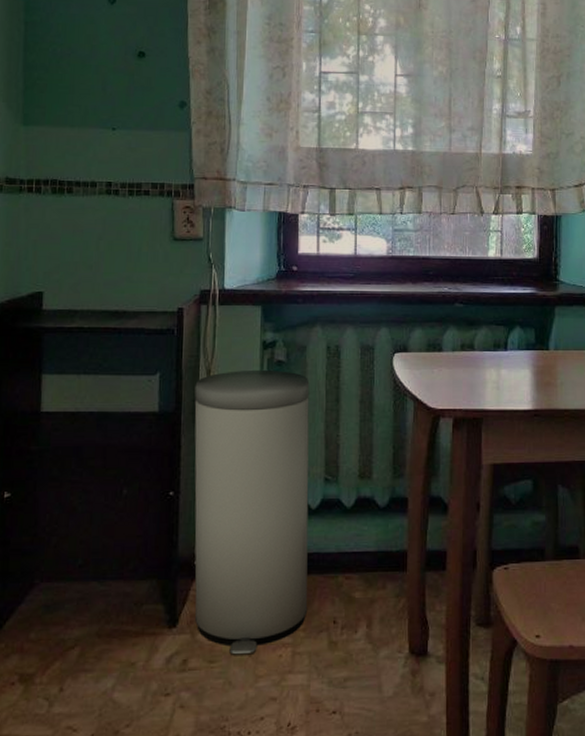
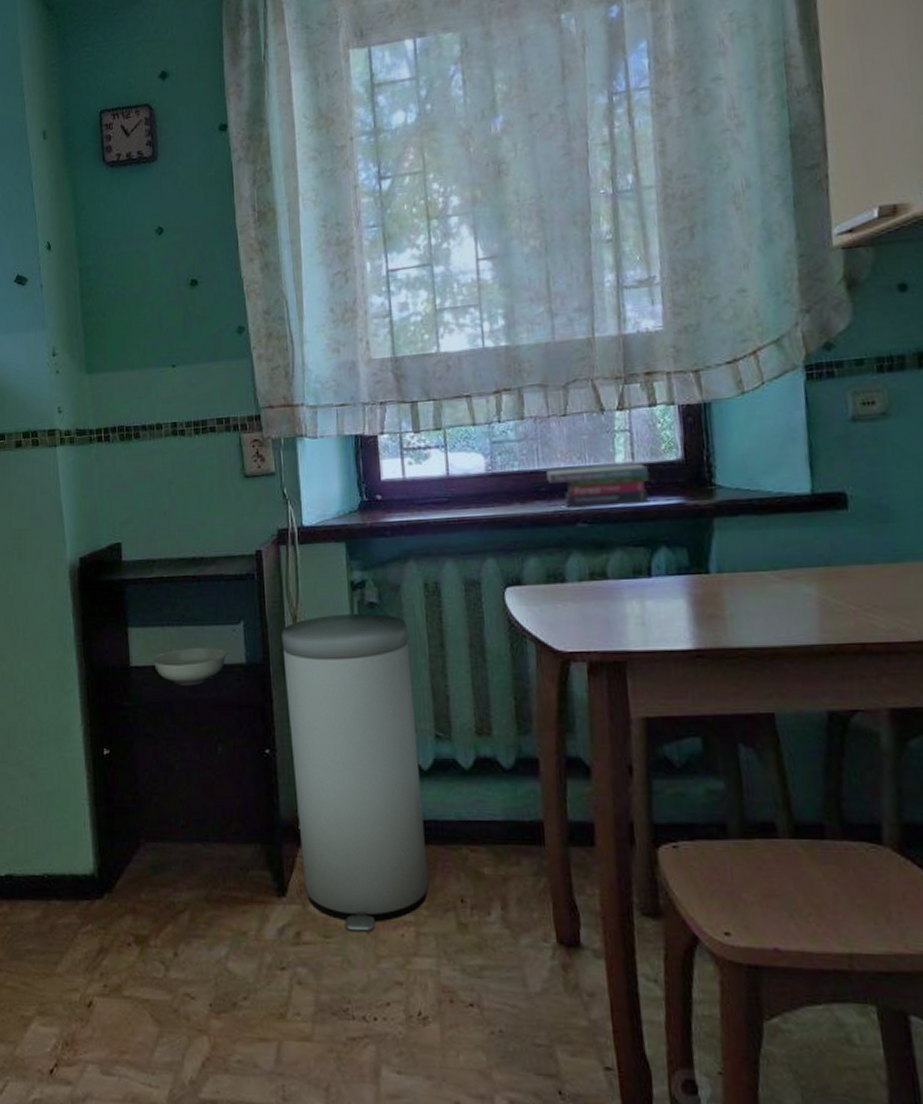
bowl: none [65,395,141,431] -> present [153,647,227,685]
books: none [435,257,513,290] -> present [546,463,651,507]

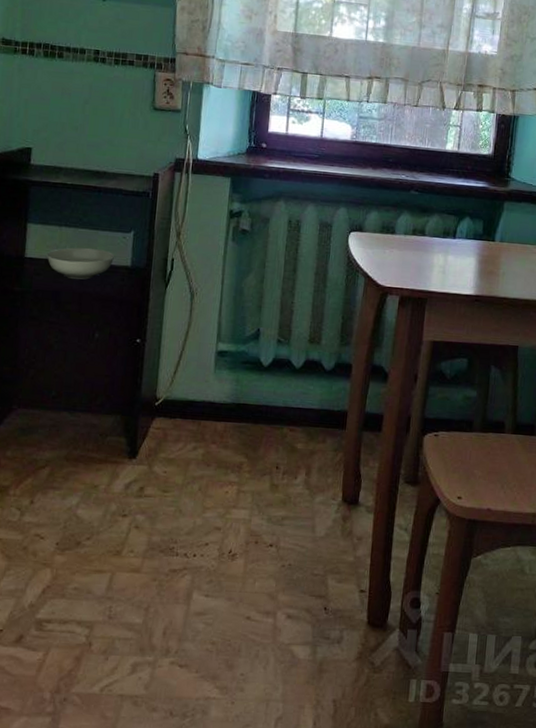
pedal bin: present [281,613,430,933] -> none [153,235,270,490]
books: present [546,463,651,507] -> none [395,146,469,182]

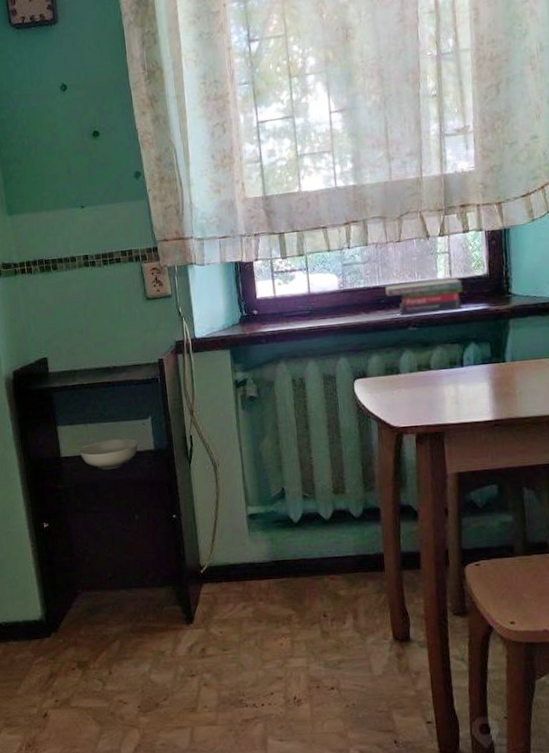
books: none [395,146,469,182] -> present [385,278,464,315]

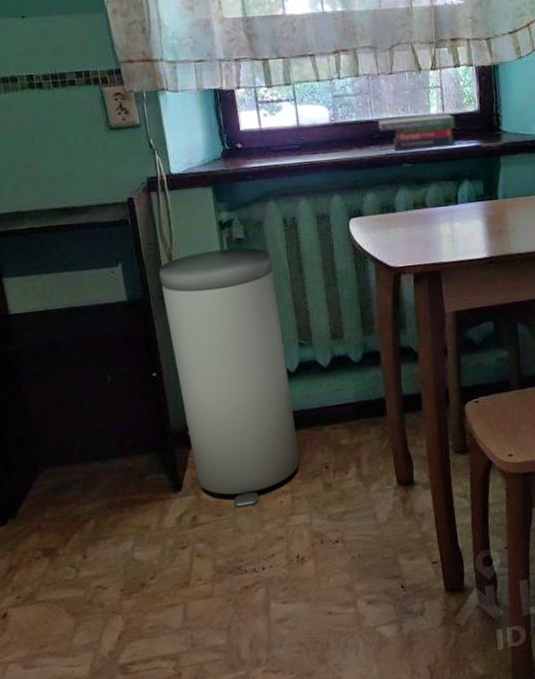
bowl: present [79,438,139,470] -> none [32,289,108,327]
pedal bin: none [182,405,301,645] -> present [159,247,301,508]

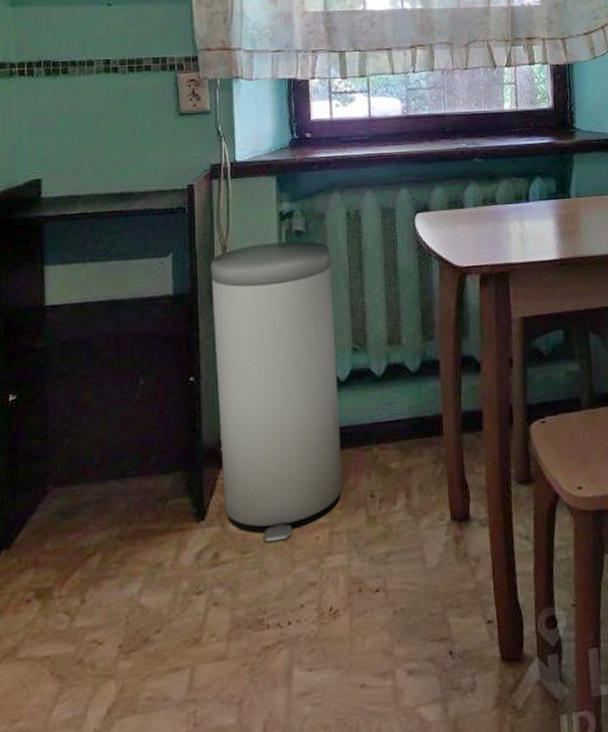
books: present [378,114,457,151] -> none [451,110,530,145]

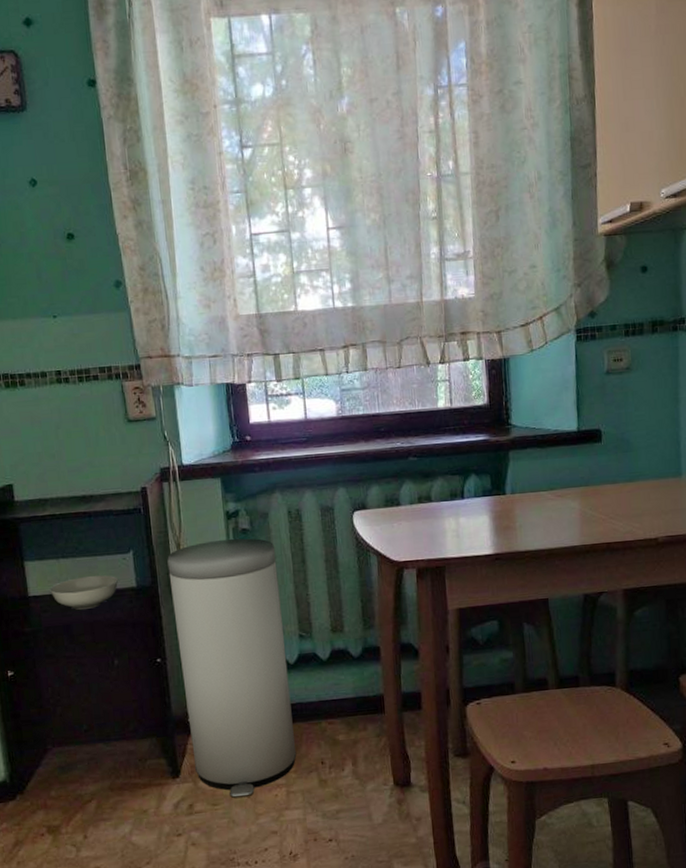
bowl: none [71,281,153,321] -> present [50,574,119,610]

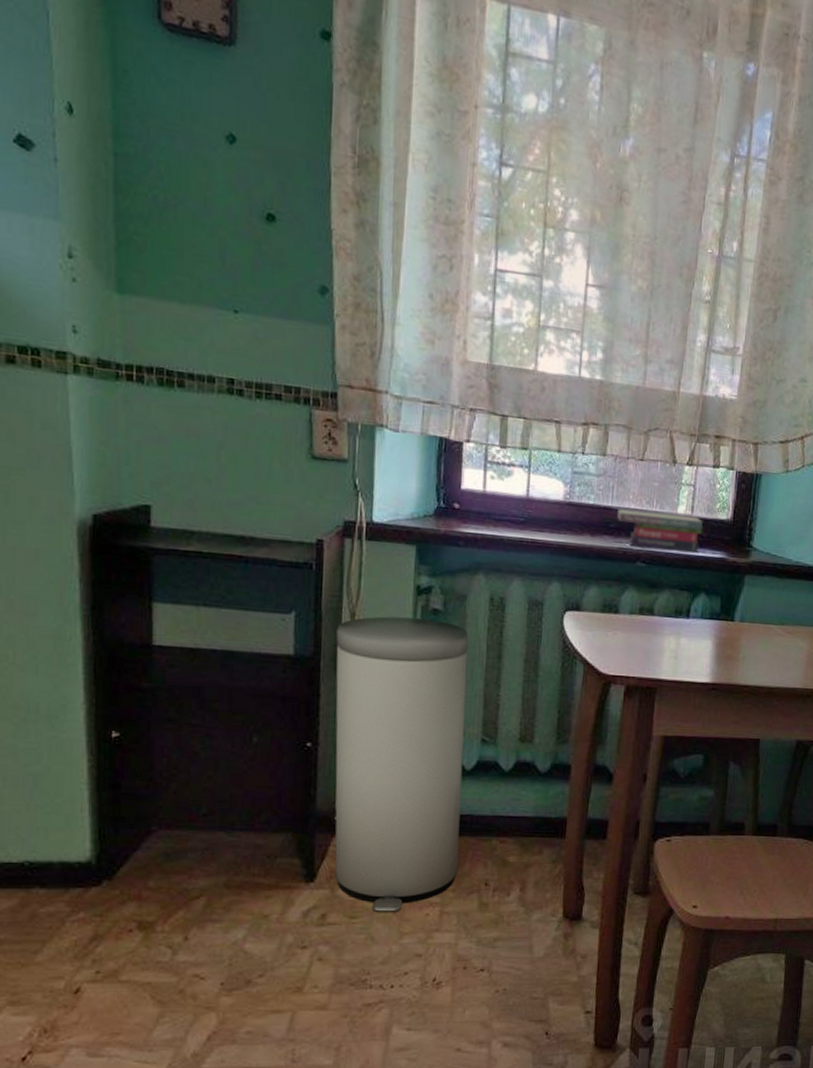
bowl: present [50,574,119,610] -> none [182,632,273,672]
books: none [385,407,464,444] -> present [617,508,704,552]

